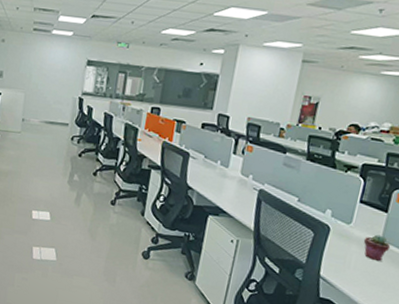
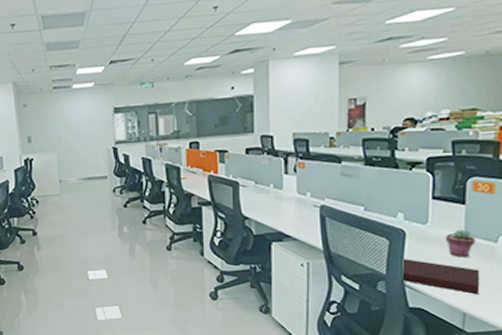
notebook: none [319,251,389,297] -> present [401,258,480,295]

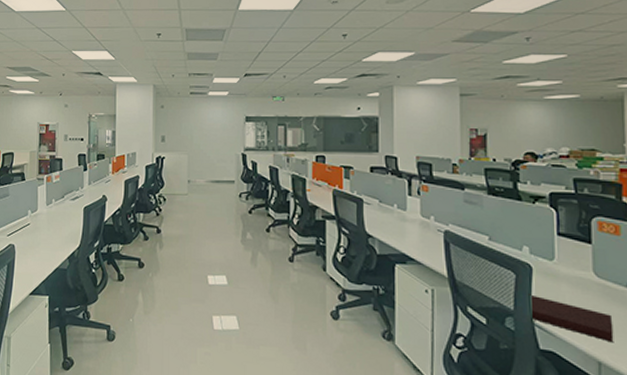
potted succulent: present [445,229,476,257] -> none [573,269,606,300]

